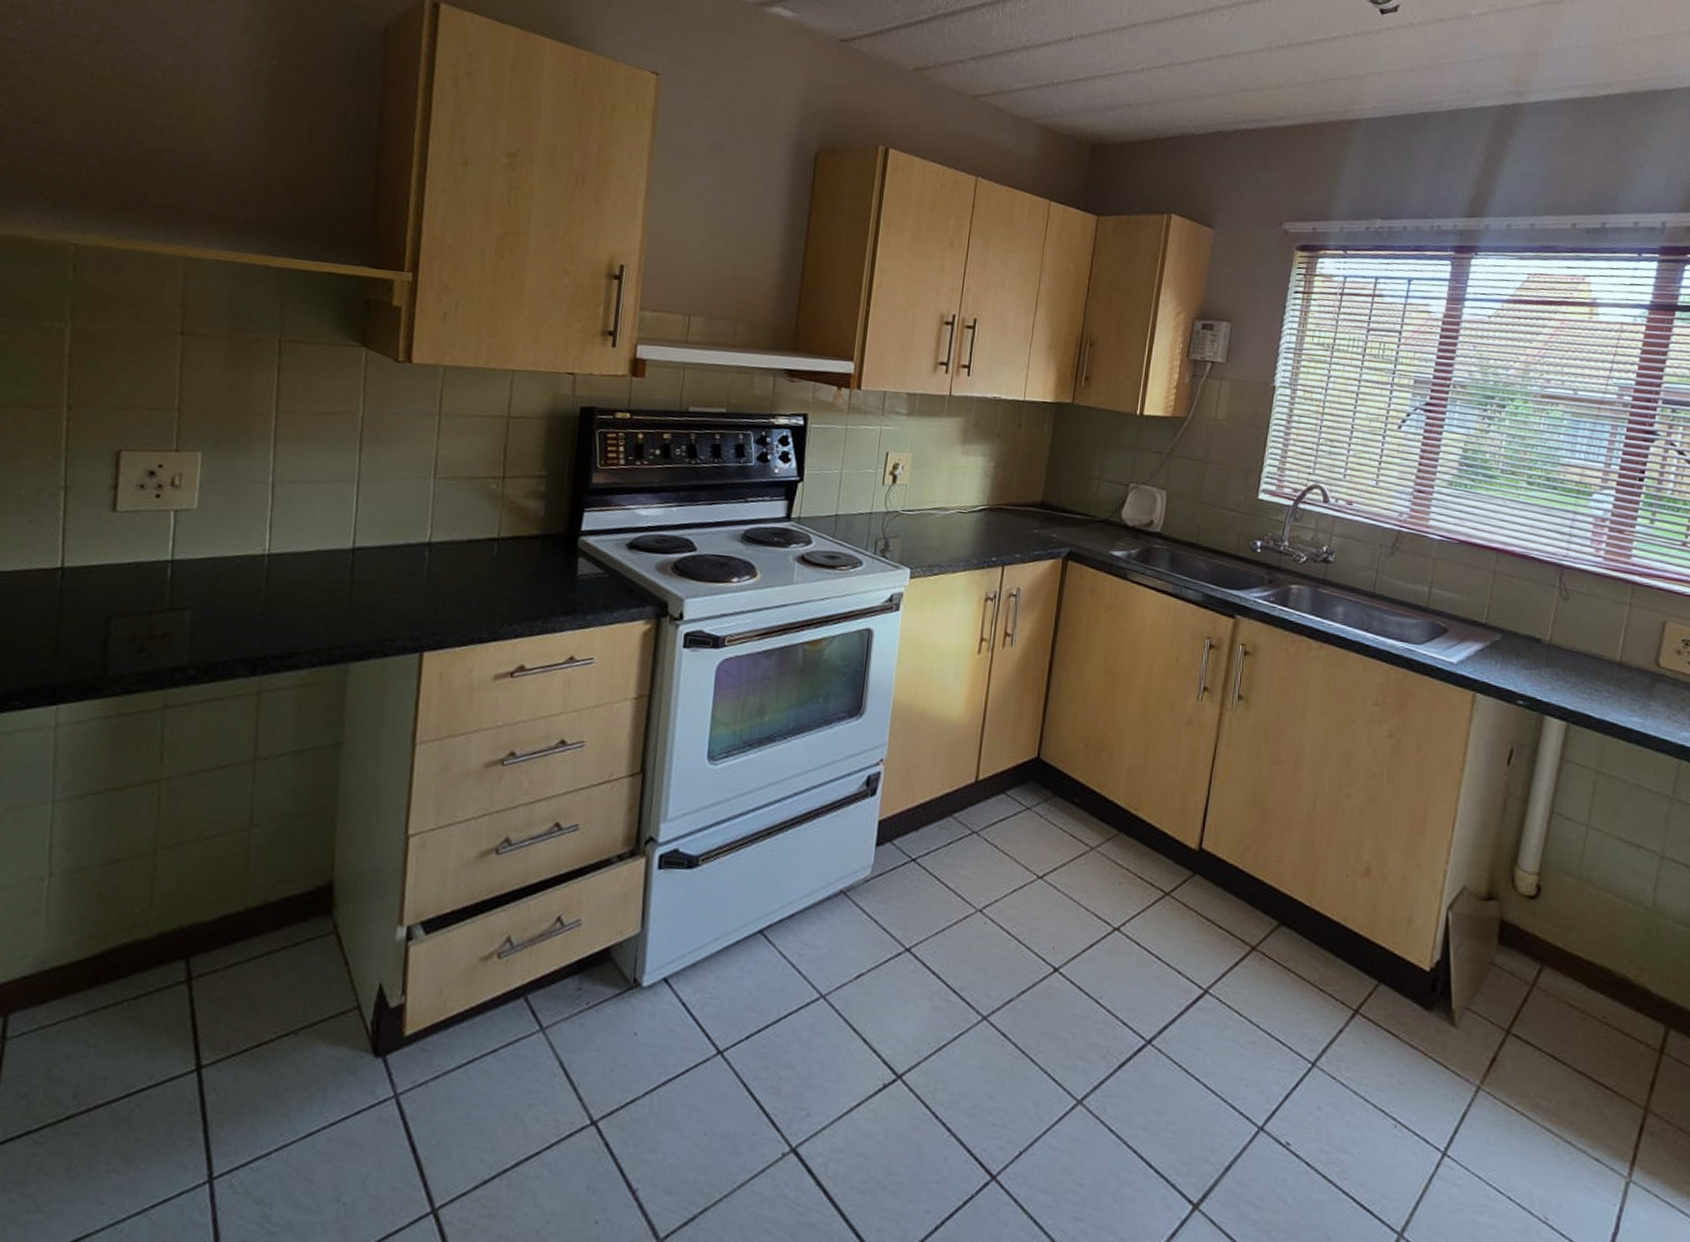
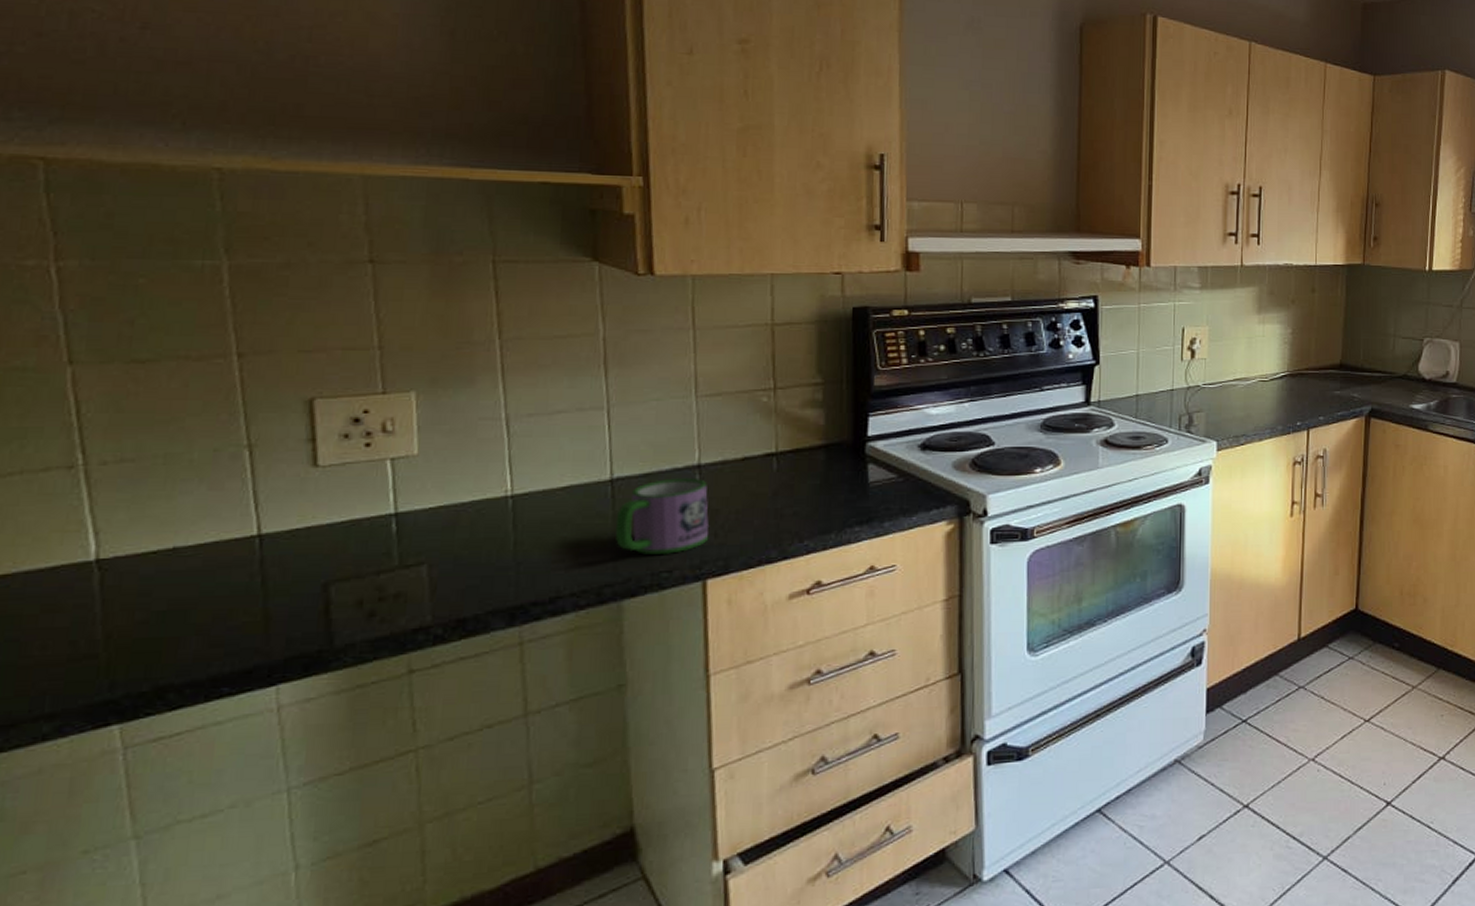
mug: none [350,553,435,625] -> present [615,478,709,556]

